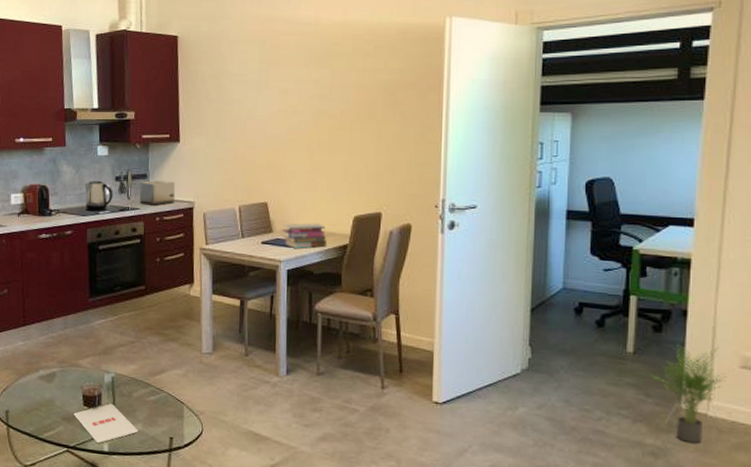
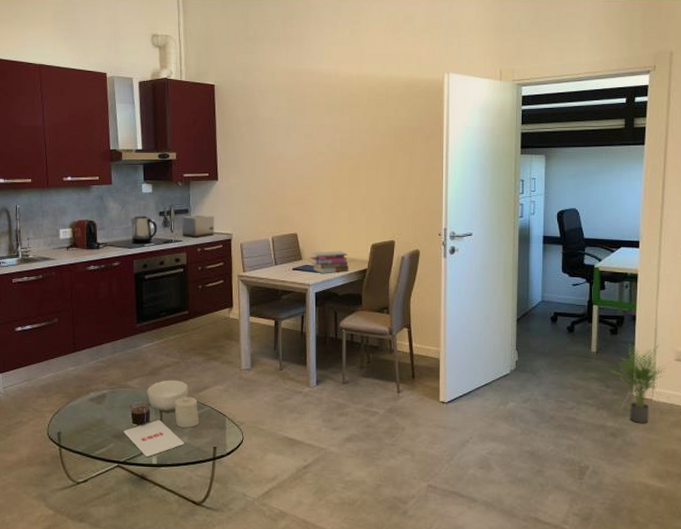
bowl: none [99,360,145,397] -> present [147,380,189,413]
candle: none [128,379,155,415] -> present [174,396,200,428]

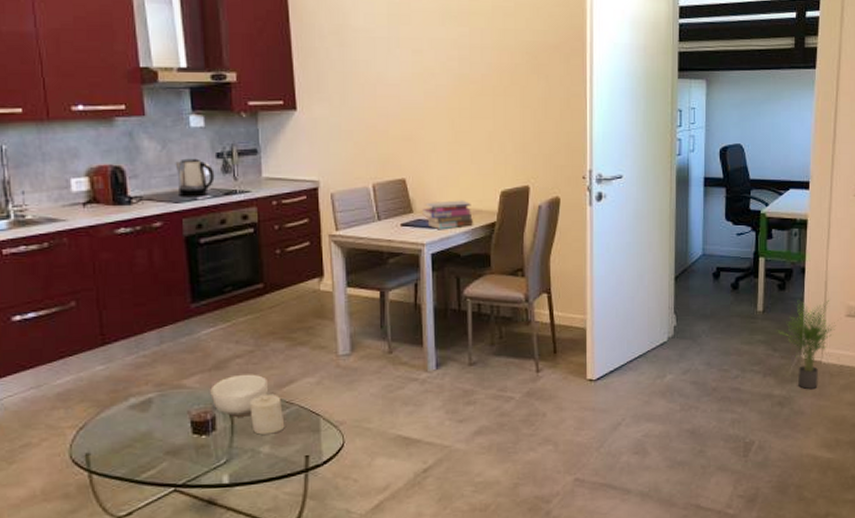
magazine: present [123,419,185,458] -> none [180,426,266,477]
toaster: present [182,214,215,238] -> none [249,156,295,187]

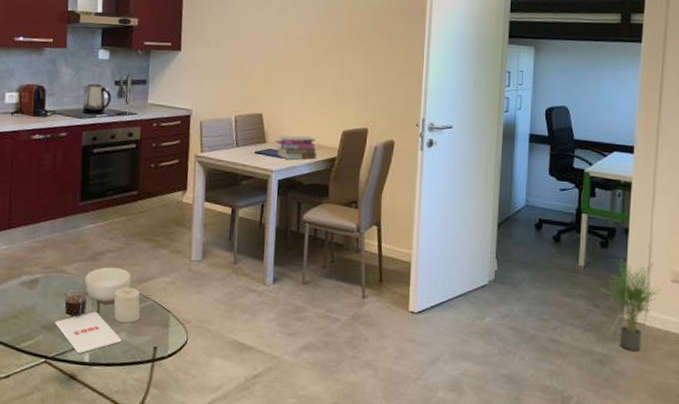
magazine: none [180,426,266,477] -> present [55,311,122,354]

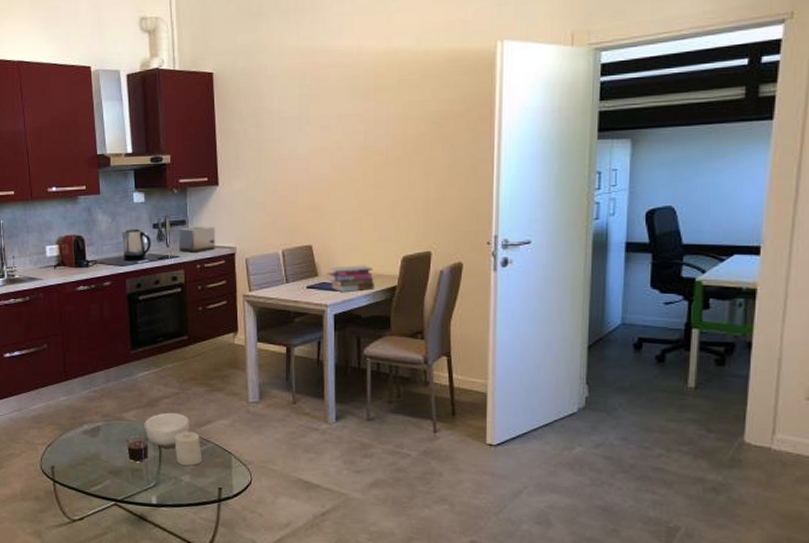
magazine: present [55,311,122,354] -> none [120,455,186,497]
toaster: none [137,86,175,112] -> present [179,225,216,252]
potted plant: present [600,259,661,352] -> none [714,378,793,479]

